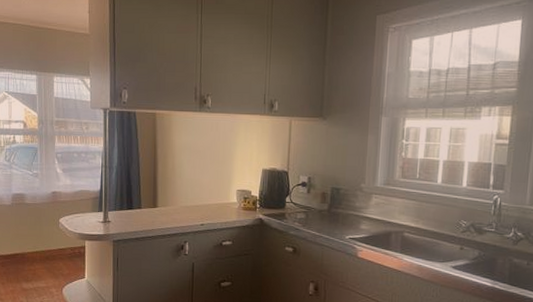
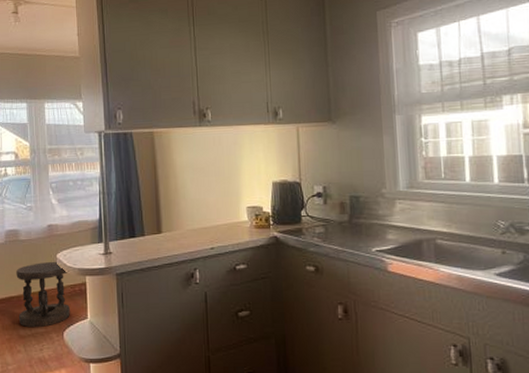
stool: none [21,225,70,282] -> present [16,261,70,327]

